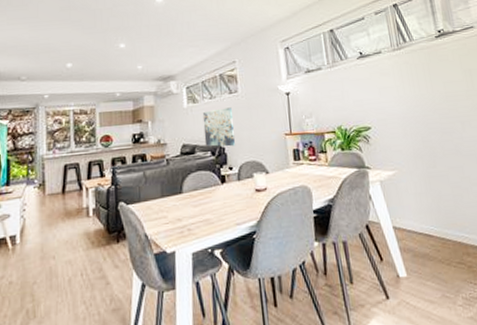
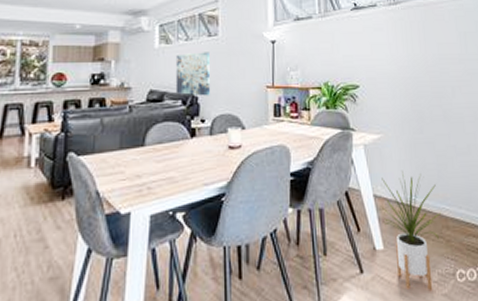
house plant: none [399,202,461,314] -> present [381,170,442,290]

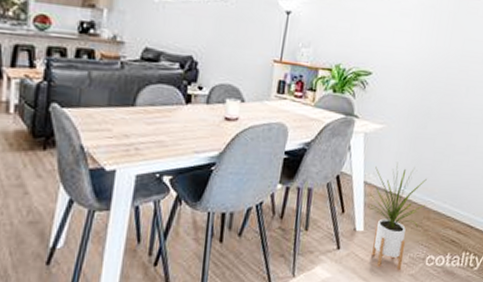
wall art: present [175,52,210,96] -> none [173,12,216,63]

